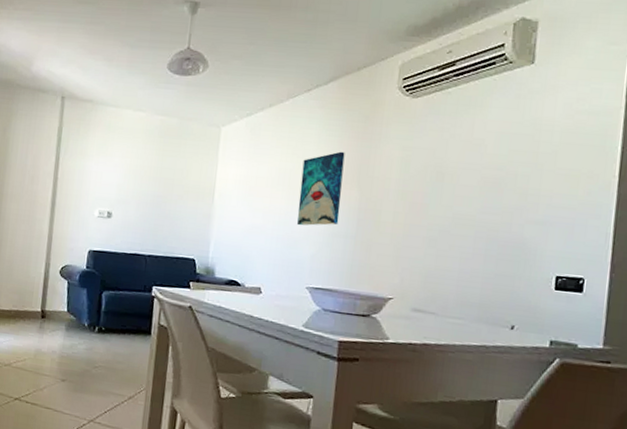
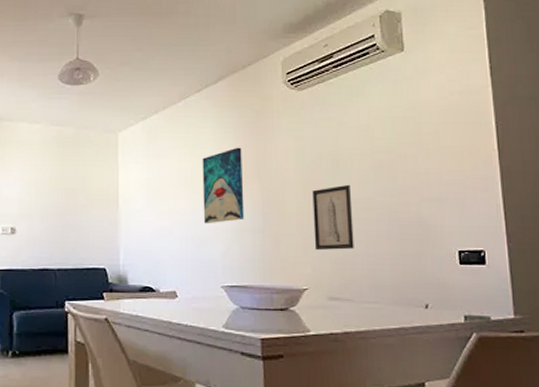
wall art: none [405,198,453,264] -> present [312,184,354,251]

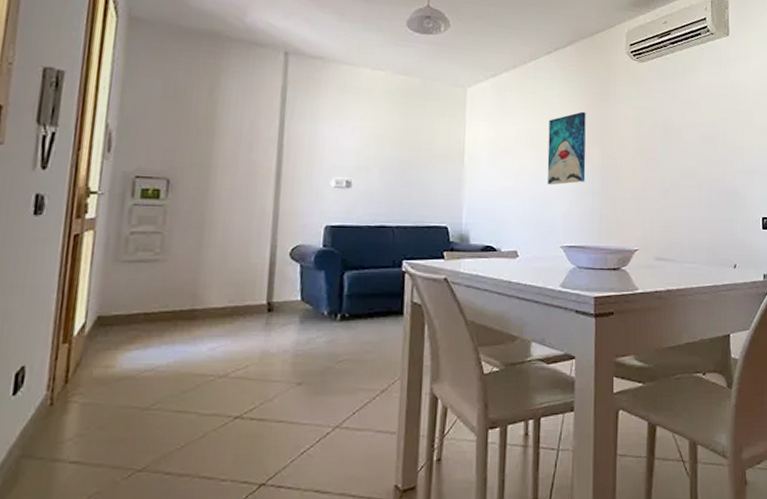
wall art: present [312,184,354,251] -> none [646,153,680,214]

